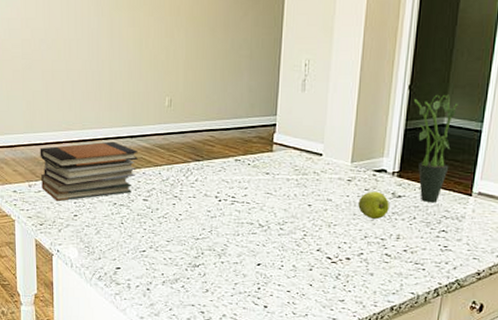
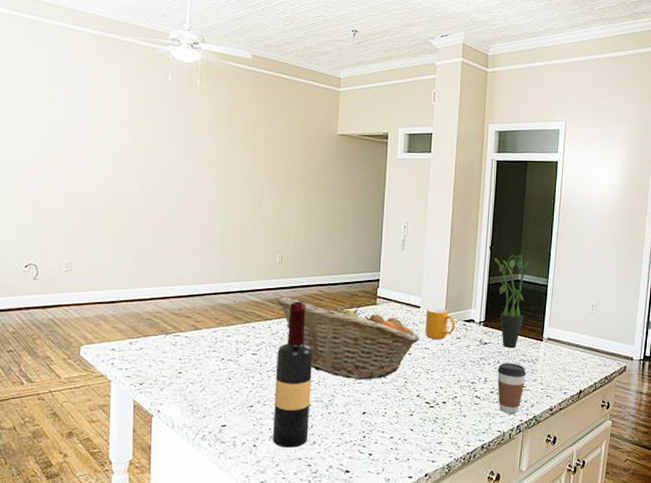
book stack: present [40,141,138,201] -> none [143,296,248,358]
fruit basket: none [165,141,322,231] -> present [275,296,420,380]
wine bottle: none [165,147,204,294] -> present [272,301,313,448]
mug: none [327,155,364,191] -> present [425,308,456,340]
apple: present [358,191,389,219] -> none [452,339,477,364]
coffee cup: none [412,219,449,276] -> present [497,363,526,414]

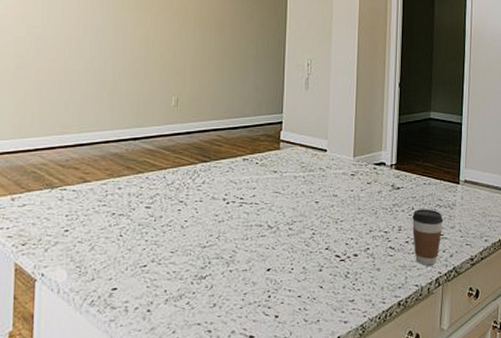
wine bottle: present [272,301,313,448] -> none [168,148,211,312]
fruit basket: present [275,296,420,380] -> none [170,142,328,233]
mug: present [425,308,456,340] -> none [333,151,366,186]
potted plant: present [494,254,529,347] -> none [404,91,441,192]

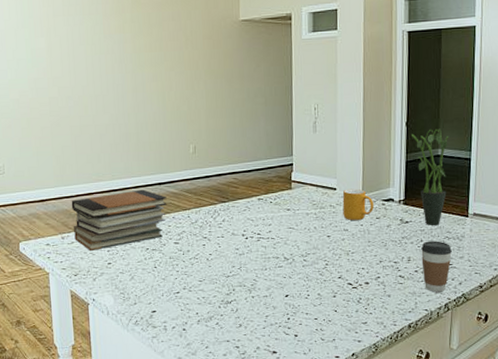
book stack: none [26,145,141,215] -> present [71,189,167,251]
mug: none [333,151,366,186] -> present [342,188,375,221]
potted plant: none [404,91,441,192] -> present [411,128,449,225]

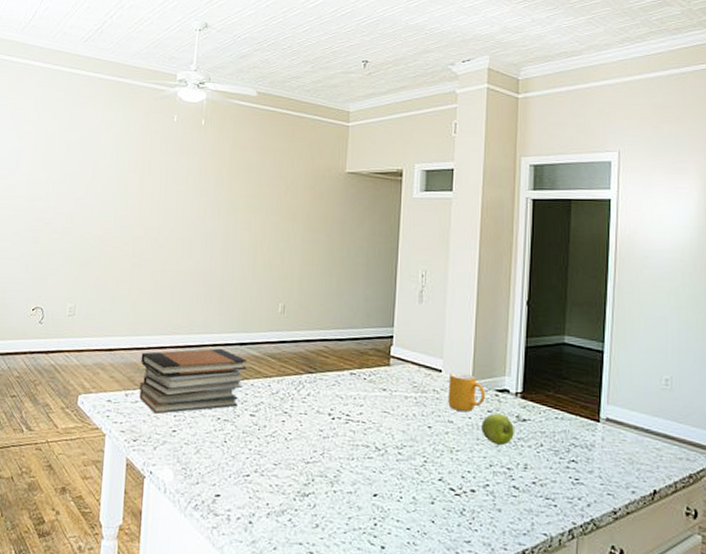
apple: none [372,219,399,244] -> present [481,413,514,445]
potted plant: present [411,128,449,225] -> none [532,311,578,428]
coffee cup: present [421,241,452,292] -> none [541,446,579,514]

